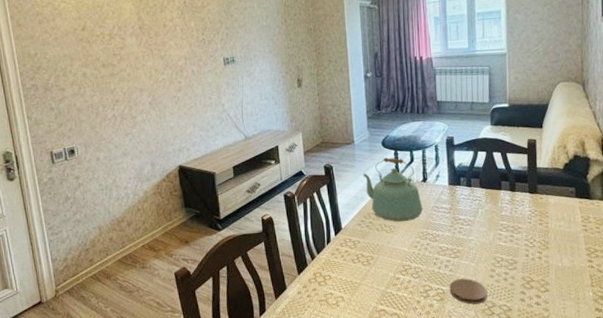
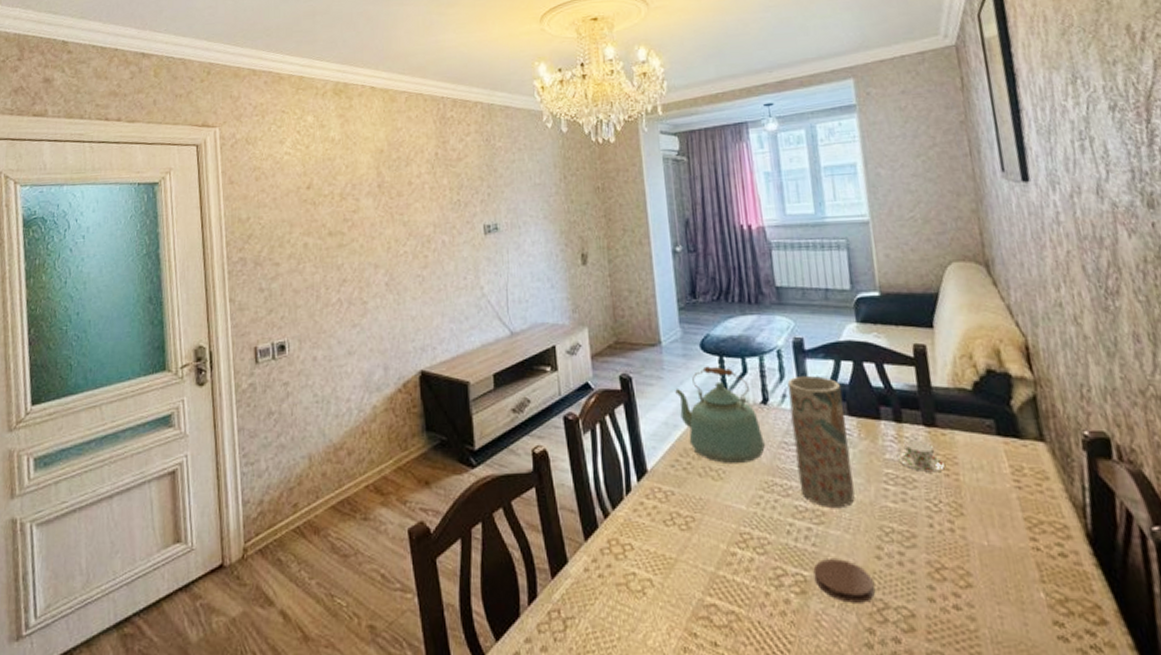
vase: none [440,162,480,247] -> present [787,376,855,507]
teacup: none [510,202,541,222] -> present [898,440,946,471]

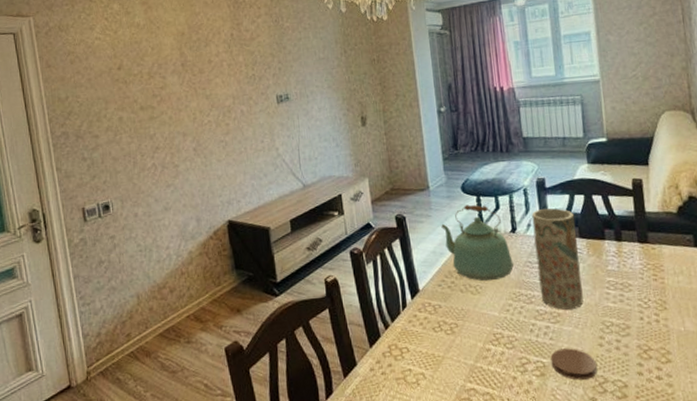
teacup: present [898,440,946,471] -> none [618,254,655,278]

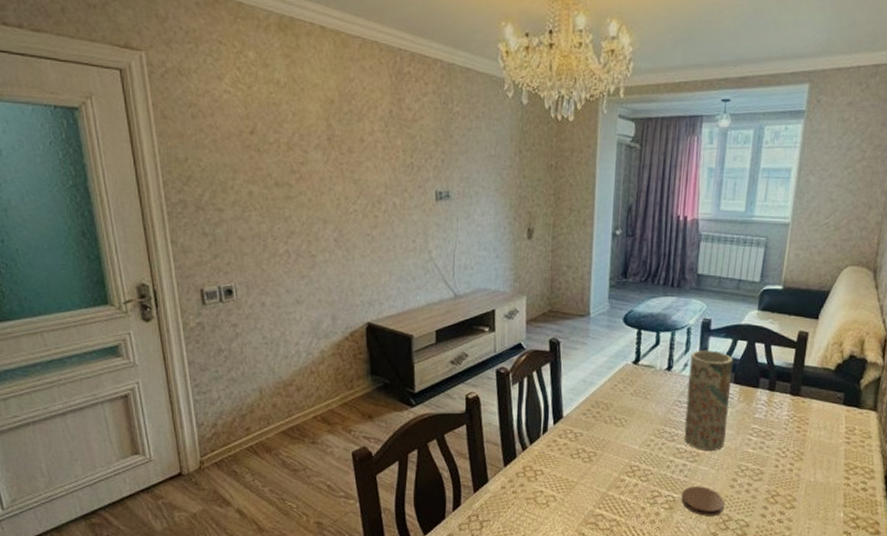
kettle: present [441,204,514,281] -> none [596,337,663,416]

